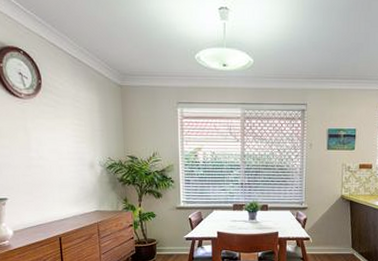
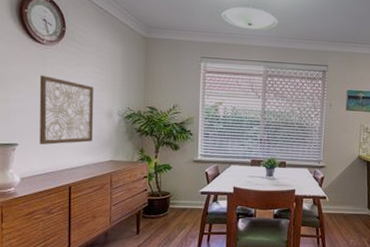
wall art: none [21,129,78,198] -> present [39,75,94,145]

